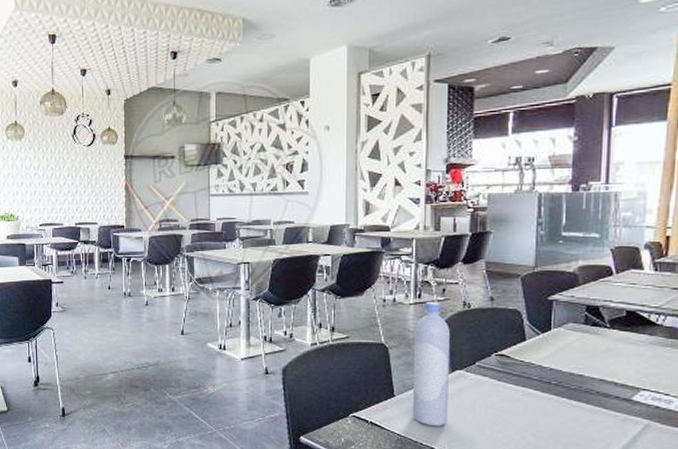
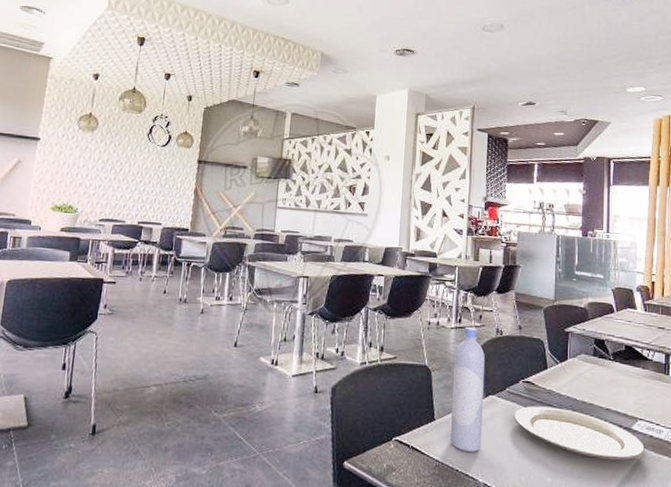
plate: none [485,379,648,432] -> present [514,405,645,460]

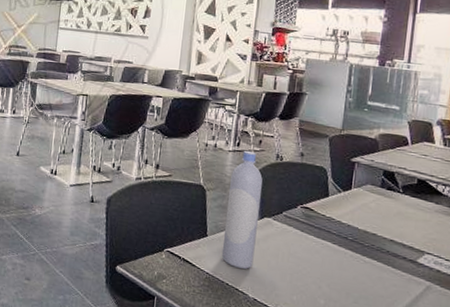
plate: present [514,405,645,460] -> none [289,231,430,291]

